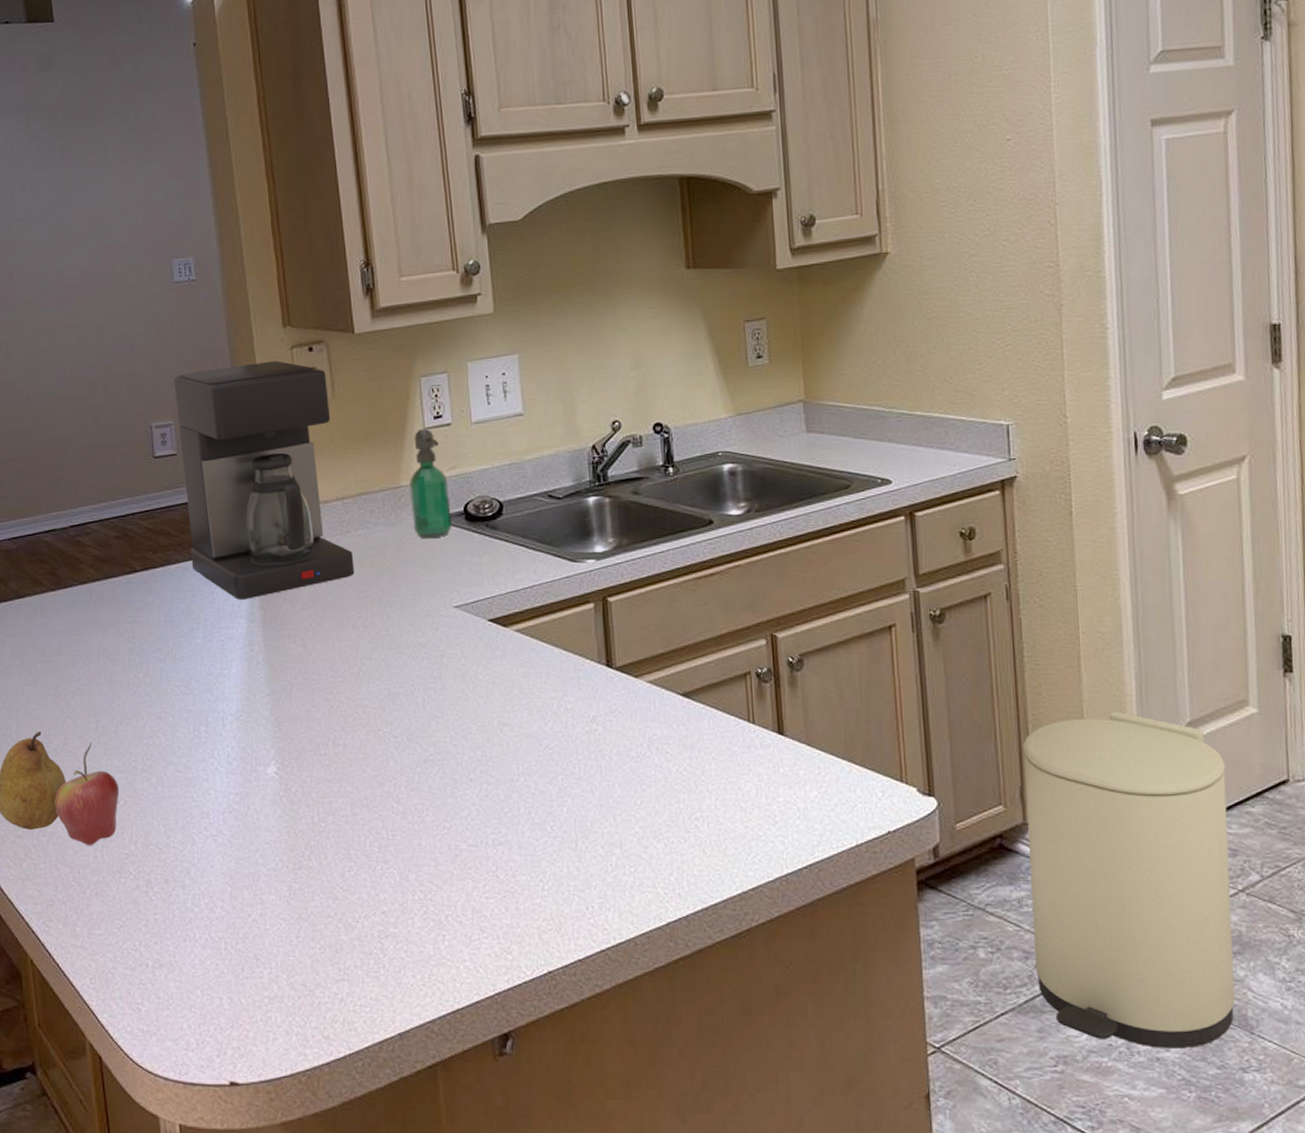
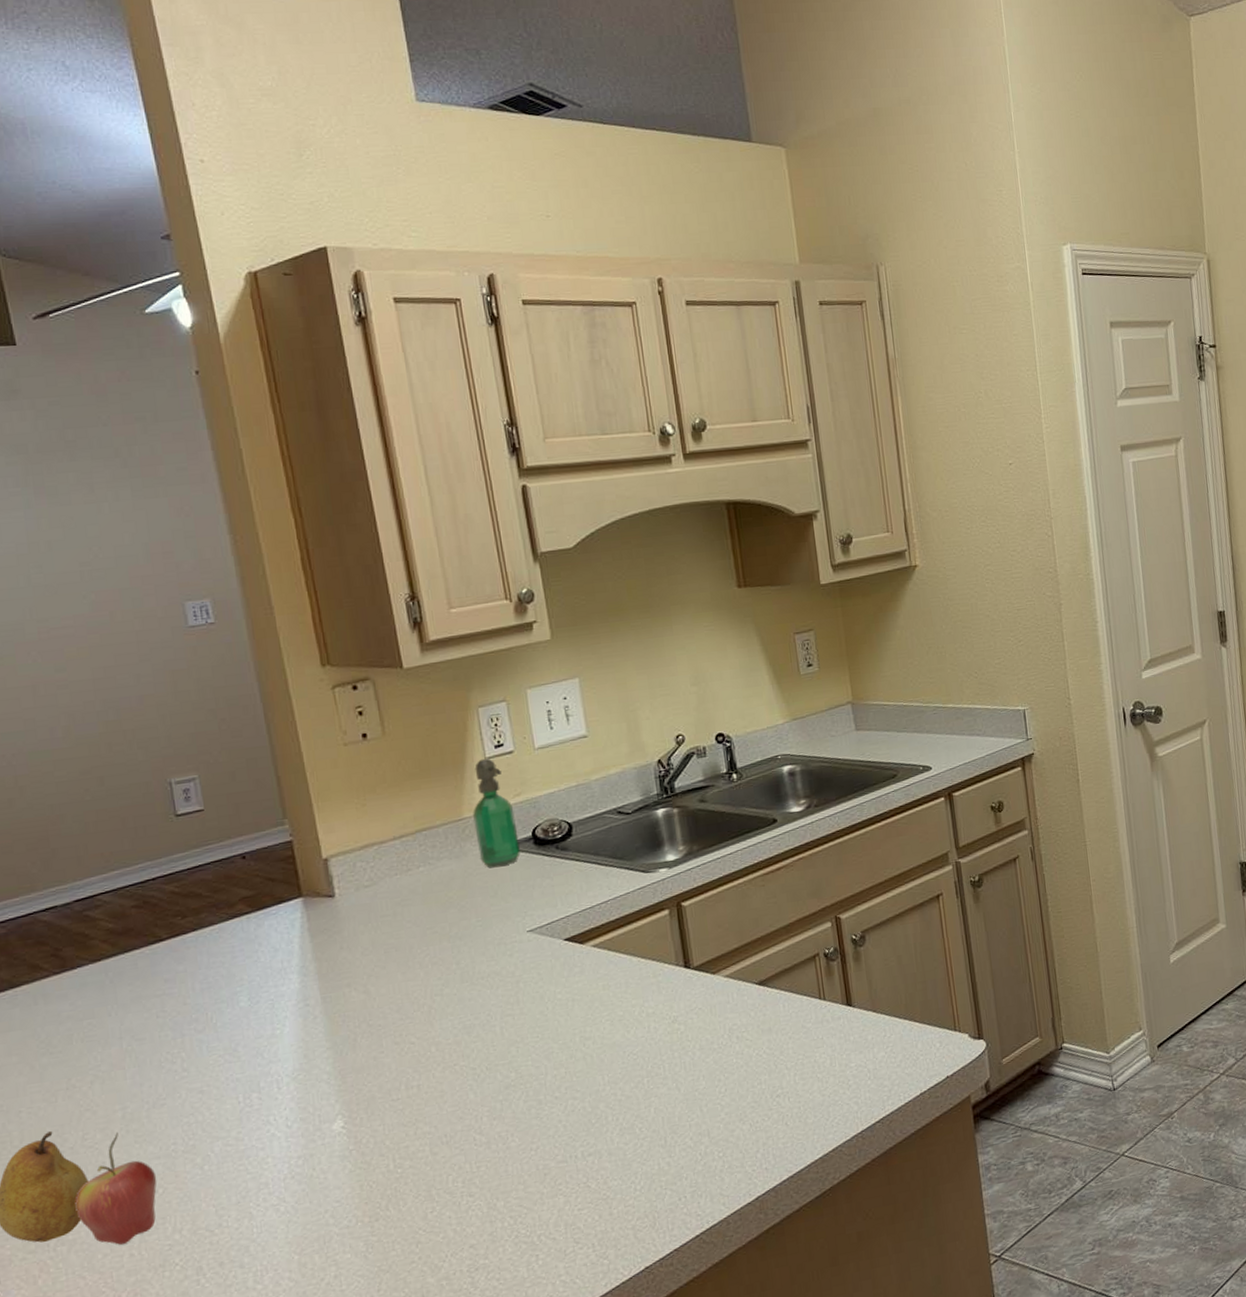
coffee maker: present [173,360,355,600] -> none [195,702,419,955]
pedal bin: present [1022,710,1235,1049] -> none [1051,942,1223,1219]

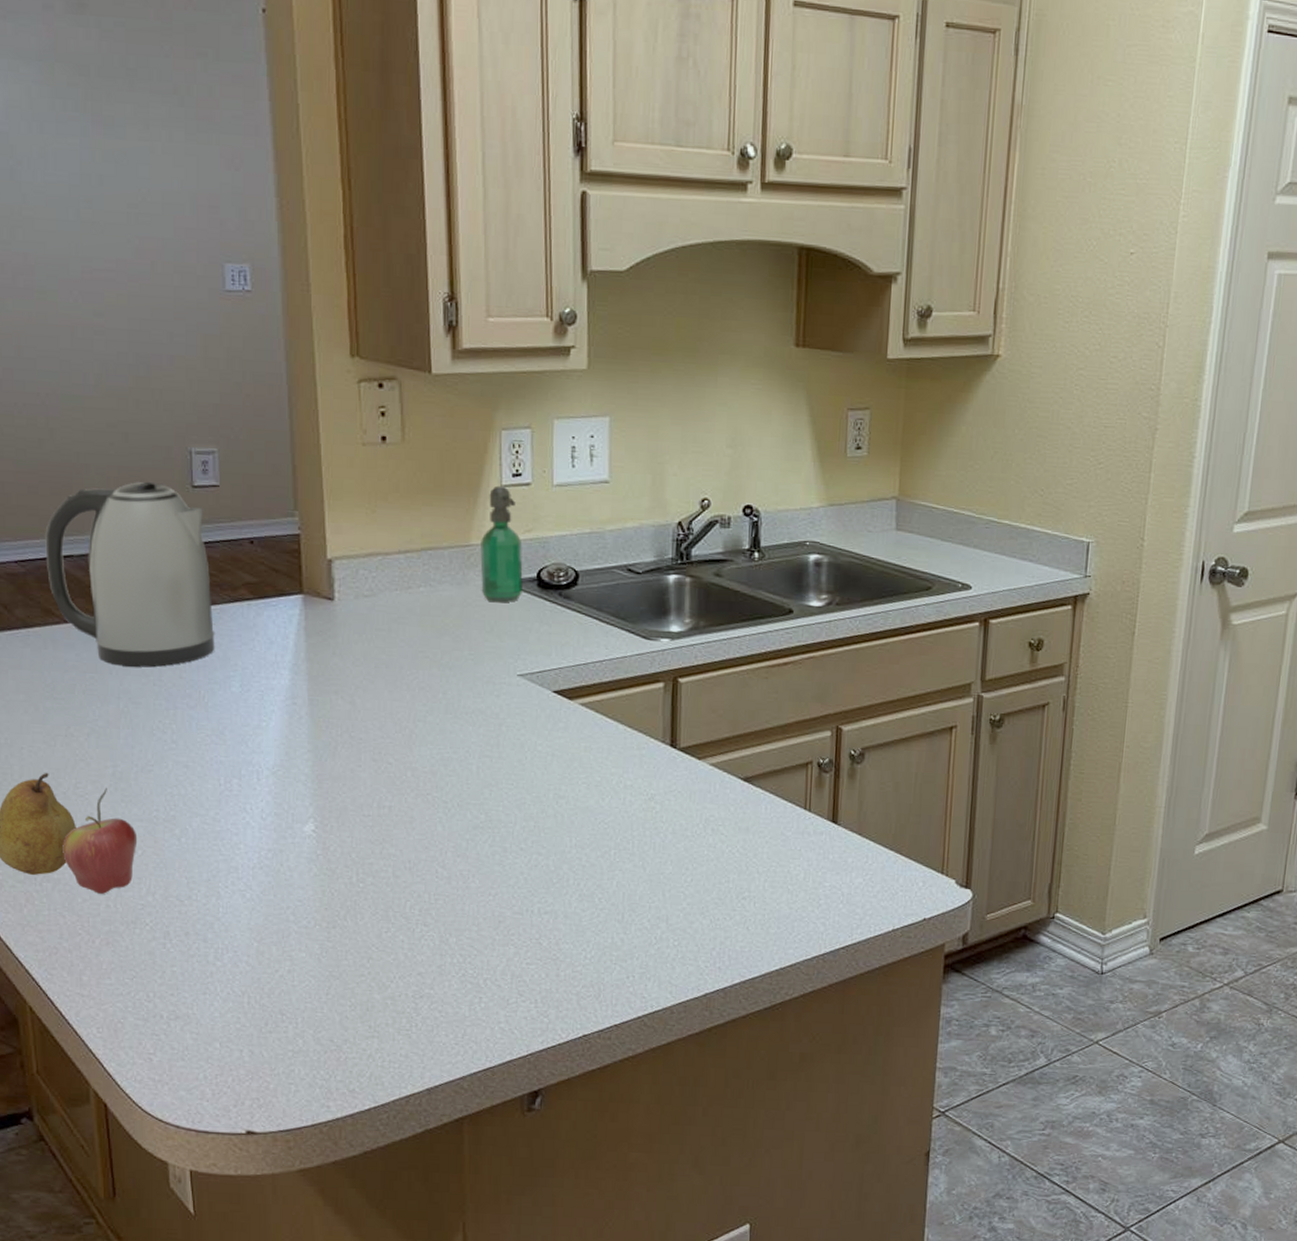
kettle: none [24,818,218,1006] -> present [45,481,215,667]

